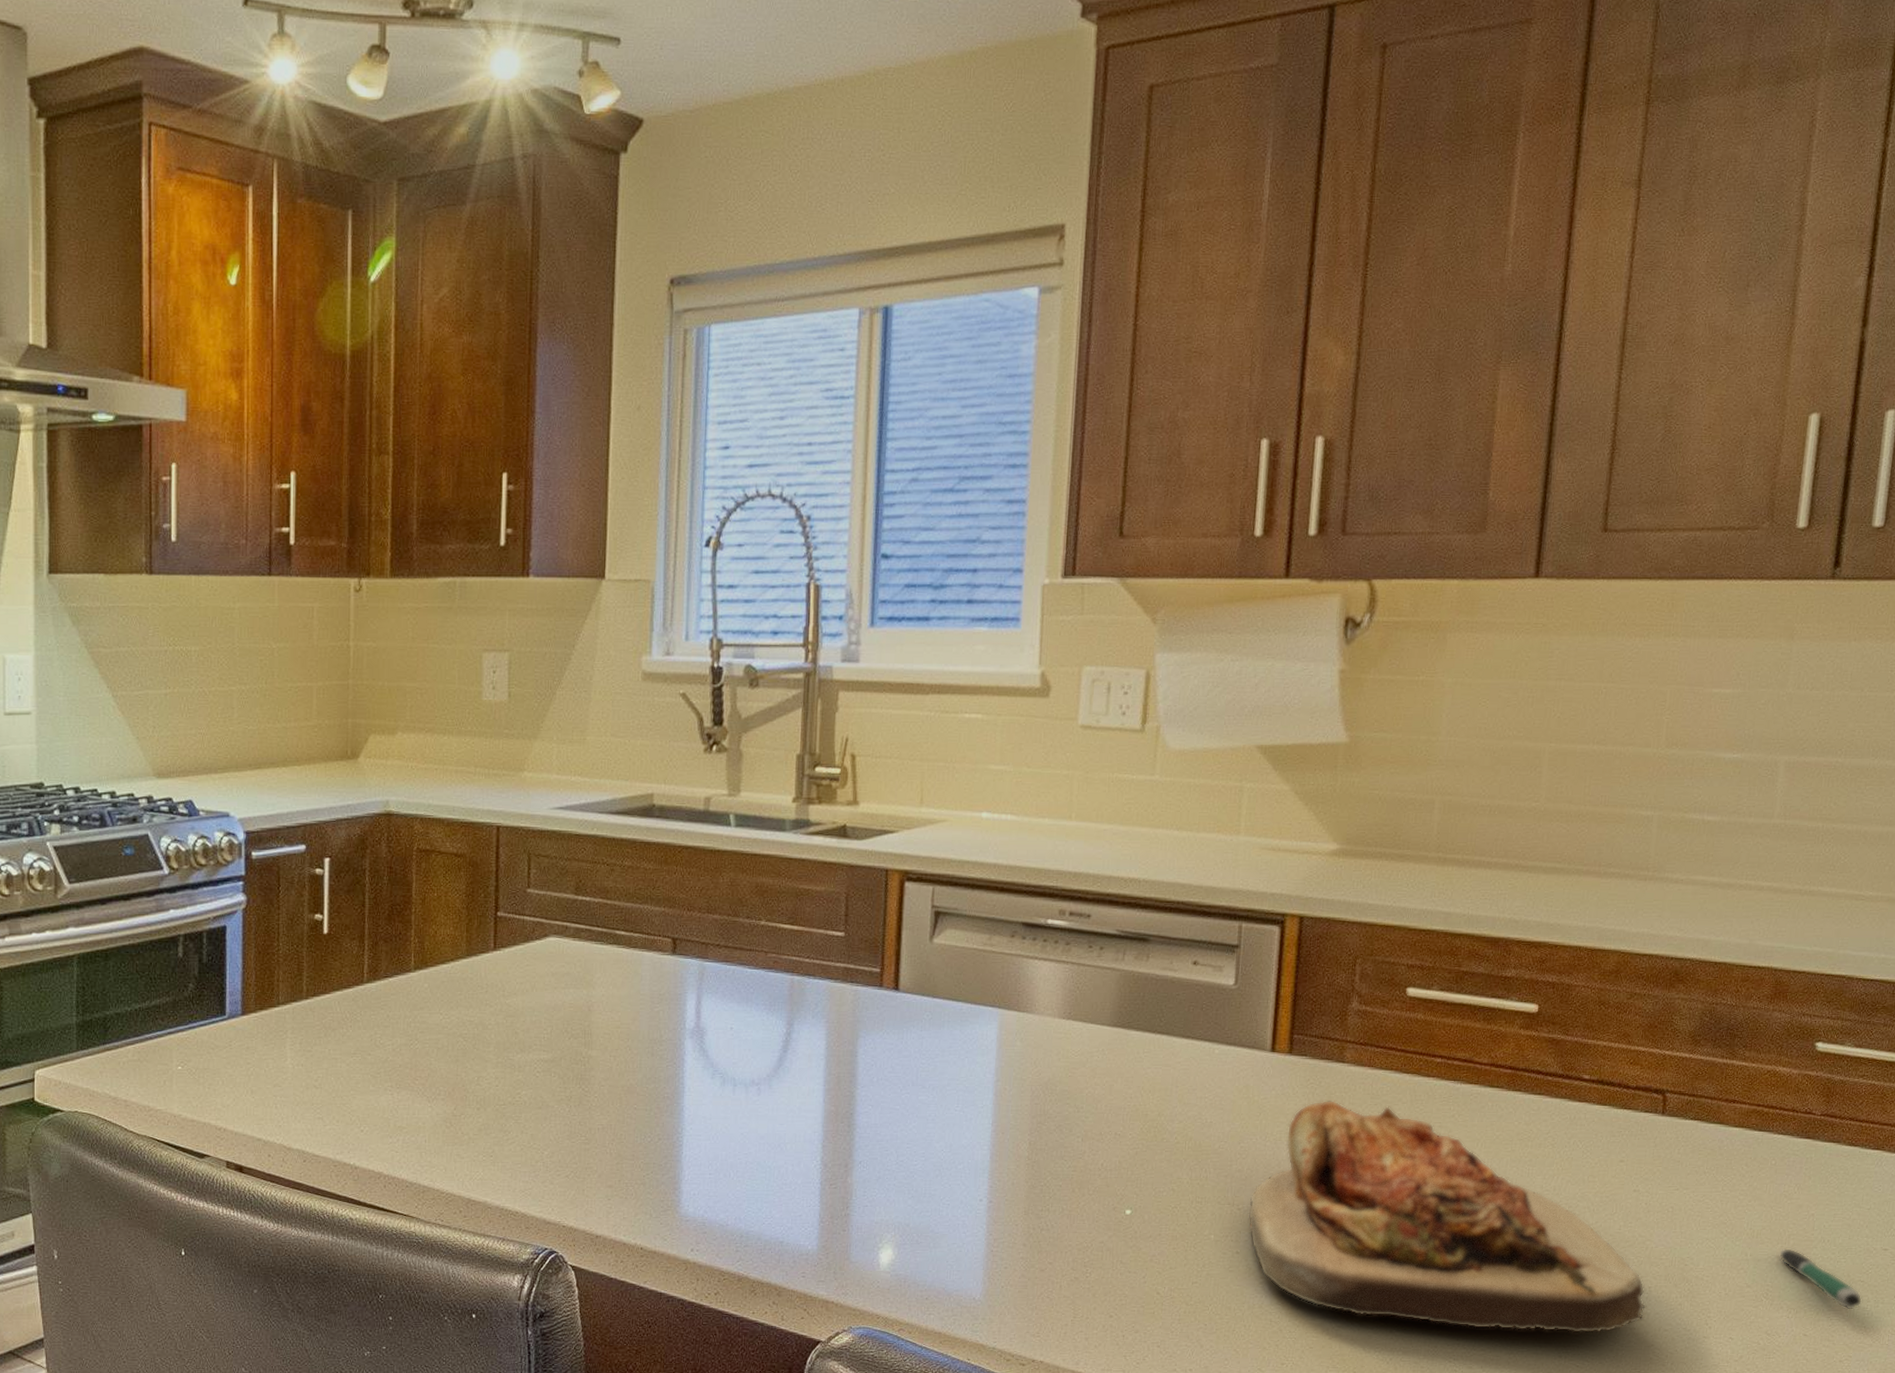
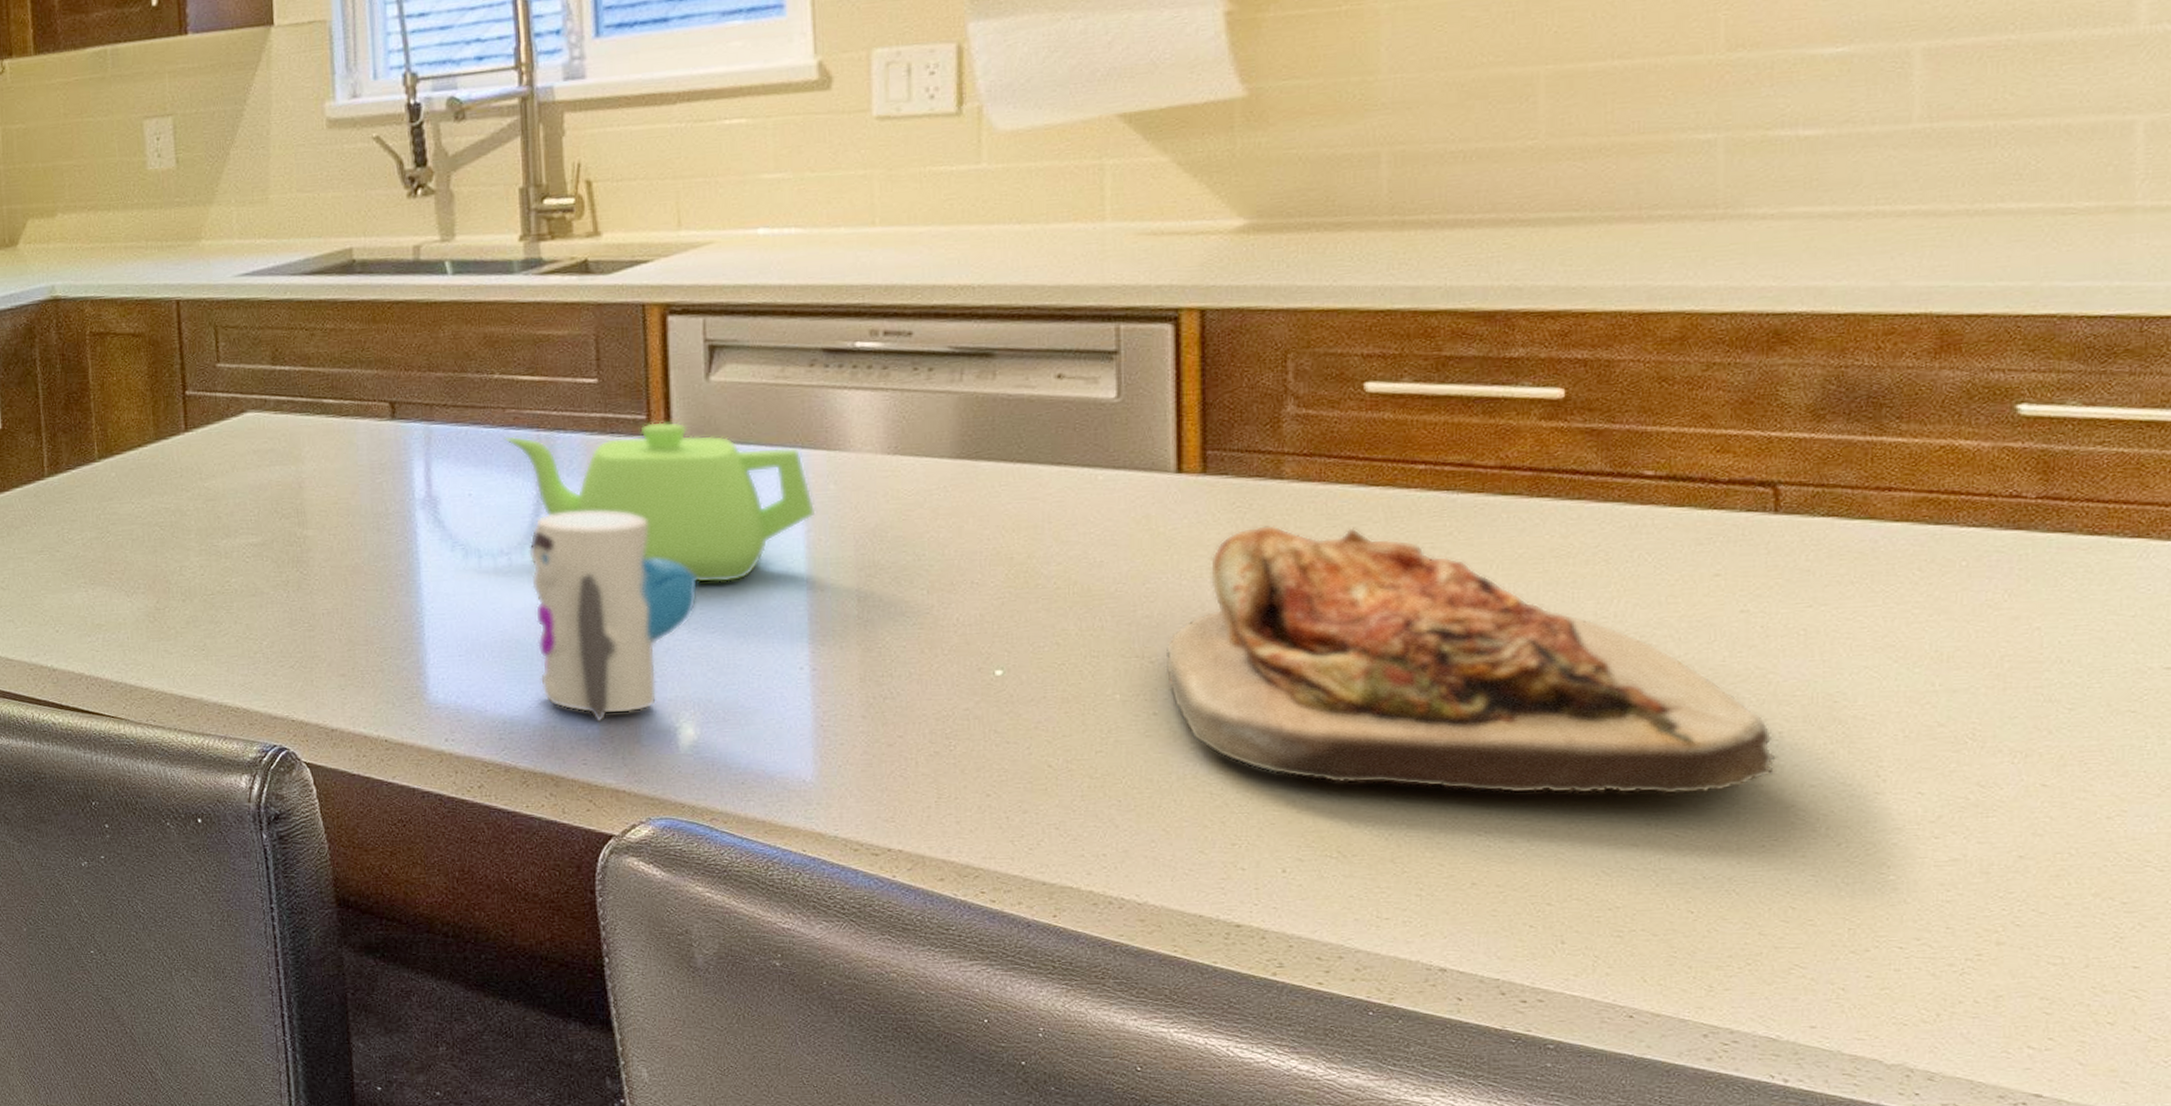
teapot: none [764,976,1005,1121] -> present [504,421,816,584]
toy: none [773,1050,908,1239] -> present [529,511,699,722]
pen: present [1778,1248,1862,1310] -> none [1986,673,2136,750]

